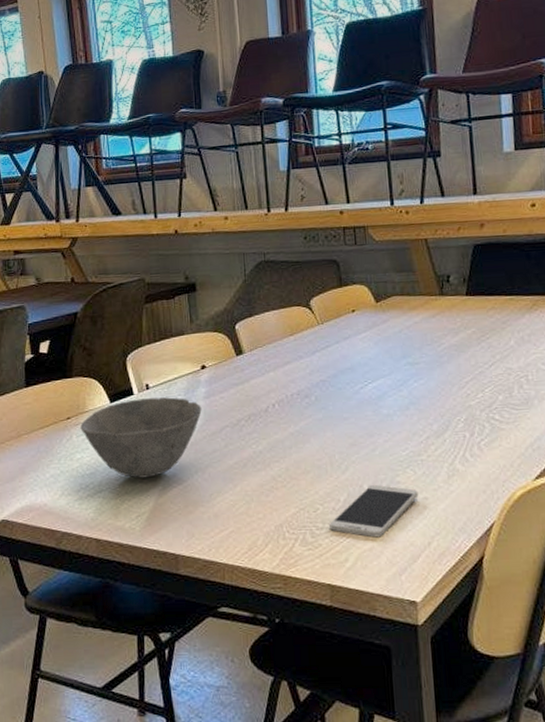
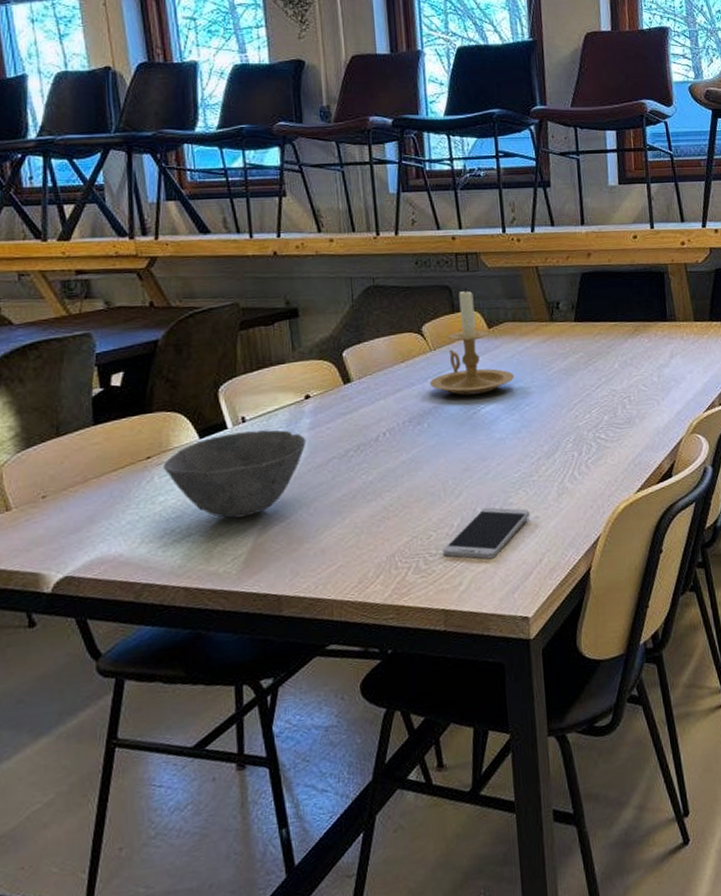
candle holder: none [317,261,403,370] -> present [429,288,515,396]

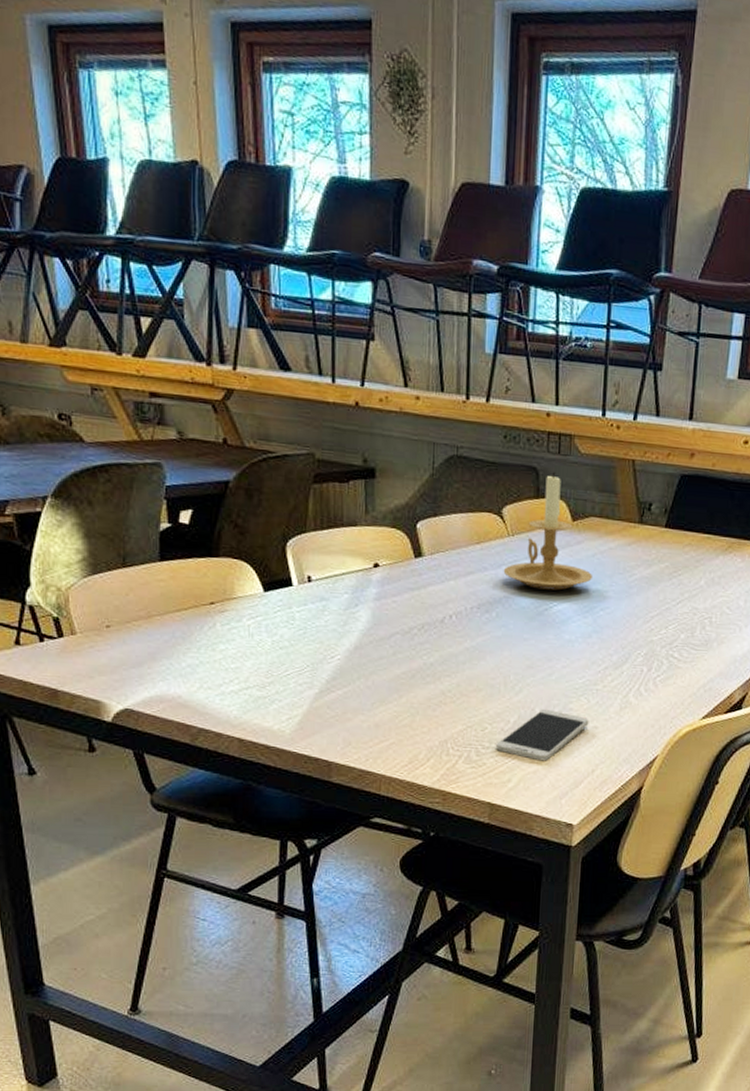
bowl: present [163,430,306,519] -> none [226,591,371,679]

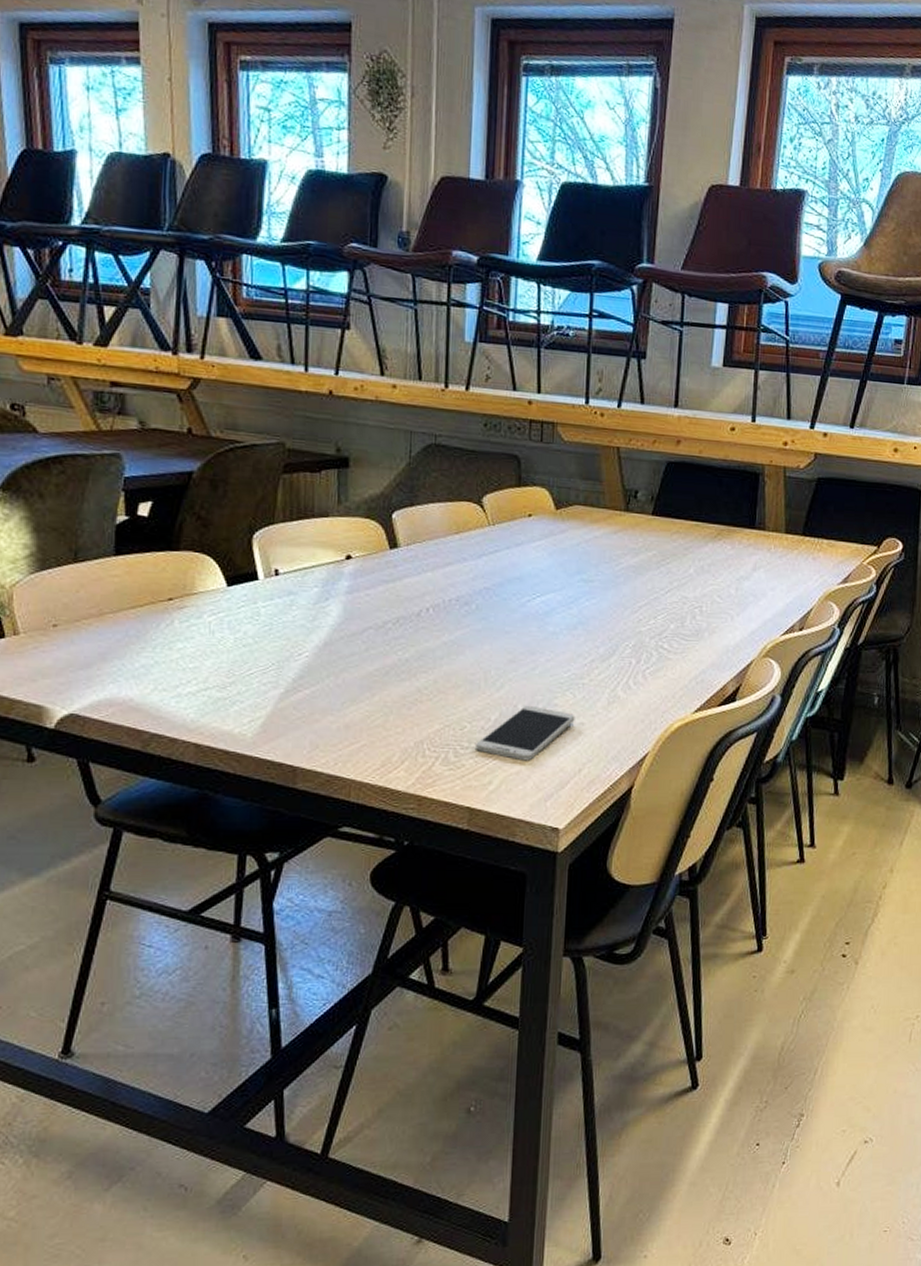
candle holder: present [503,472,594,591] -> none [483,460,578,581]

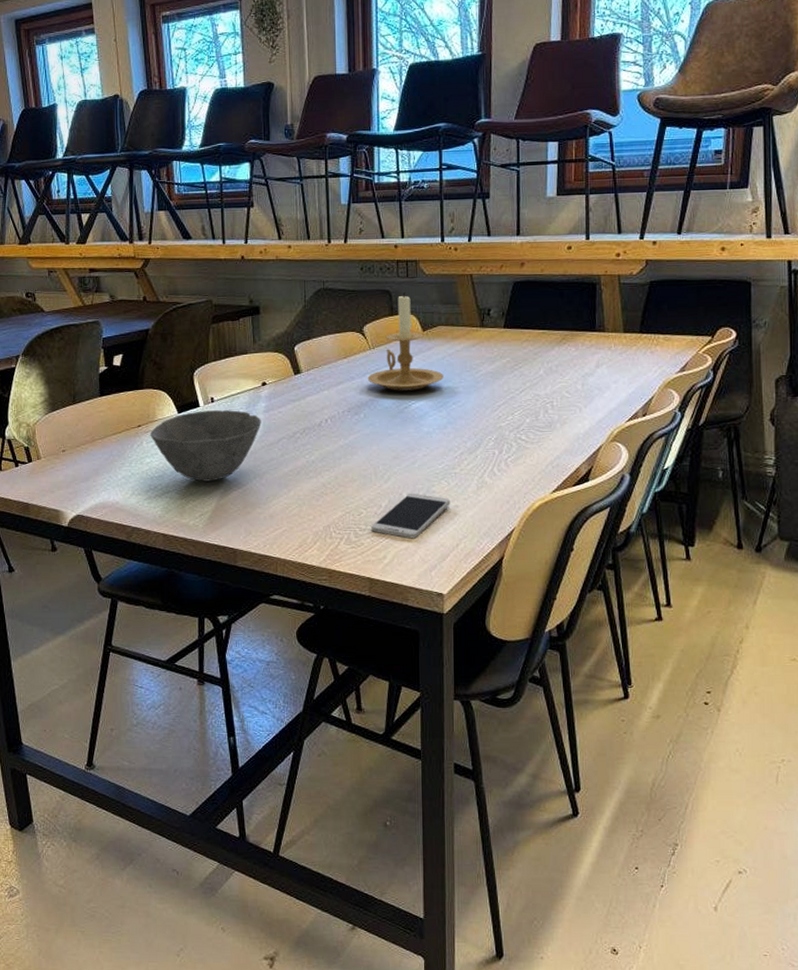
bowl: none [185,585,342,678] -> present [150,410,262,482]
candle holder: none [483,460,578,581] -> present [367,293,445,391]

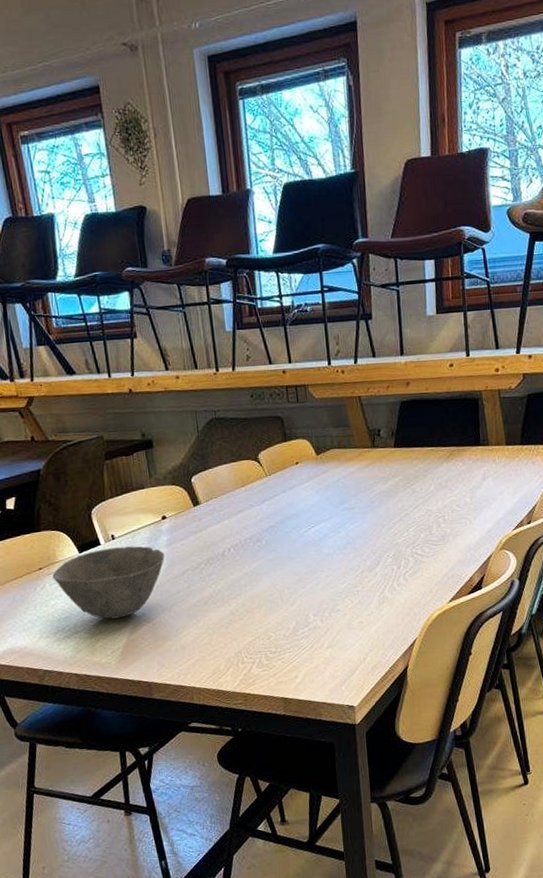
candle holder: present [367,293,445,391] -> none [266,418,341,516]
smartphone: present [371,493,451,539] -> none [281,613,355,657]

